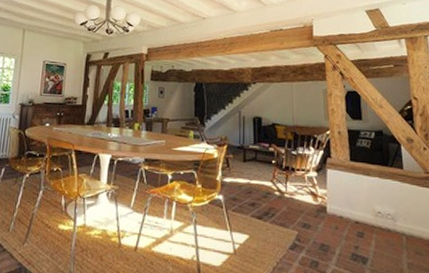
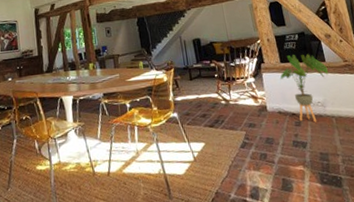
house plant: none [347,154,405,237] -> present [280,53,329,123]

